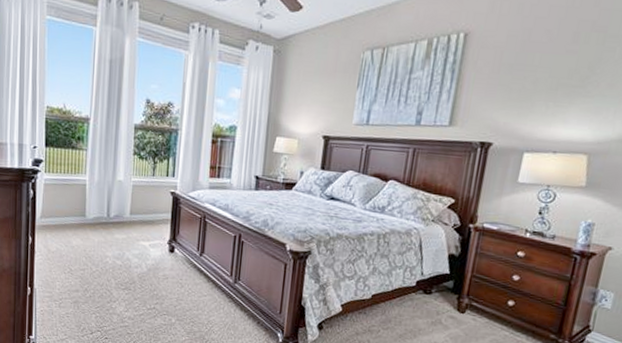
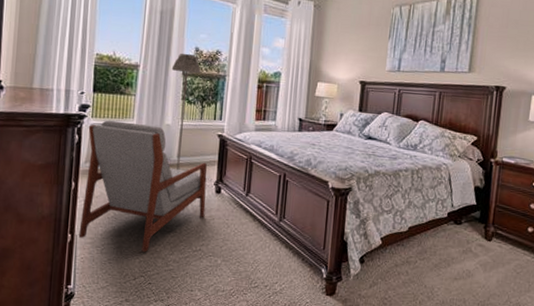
armchair: none [38,175,161,308] -> present [78,120,207,252]
floor lamp: none [122,105,153,230] -> present [171,53,201,172]

